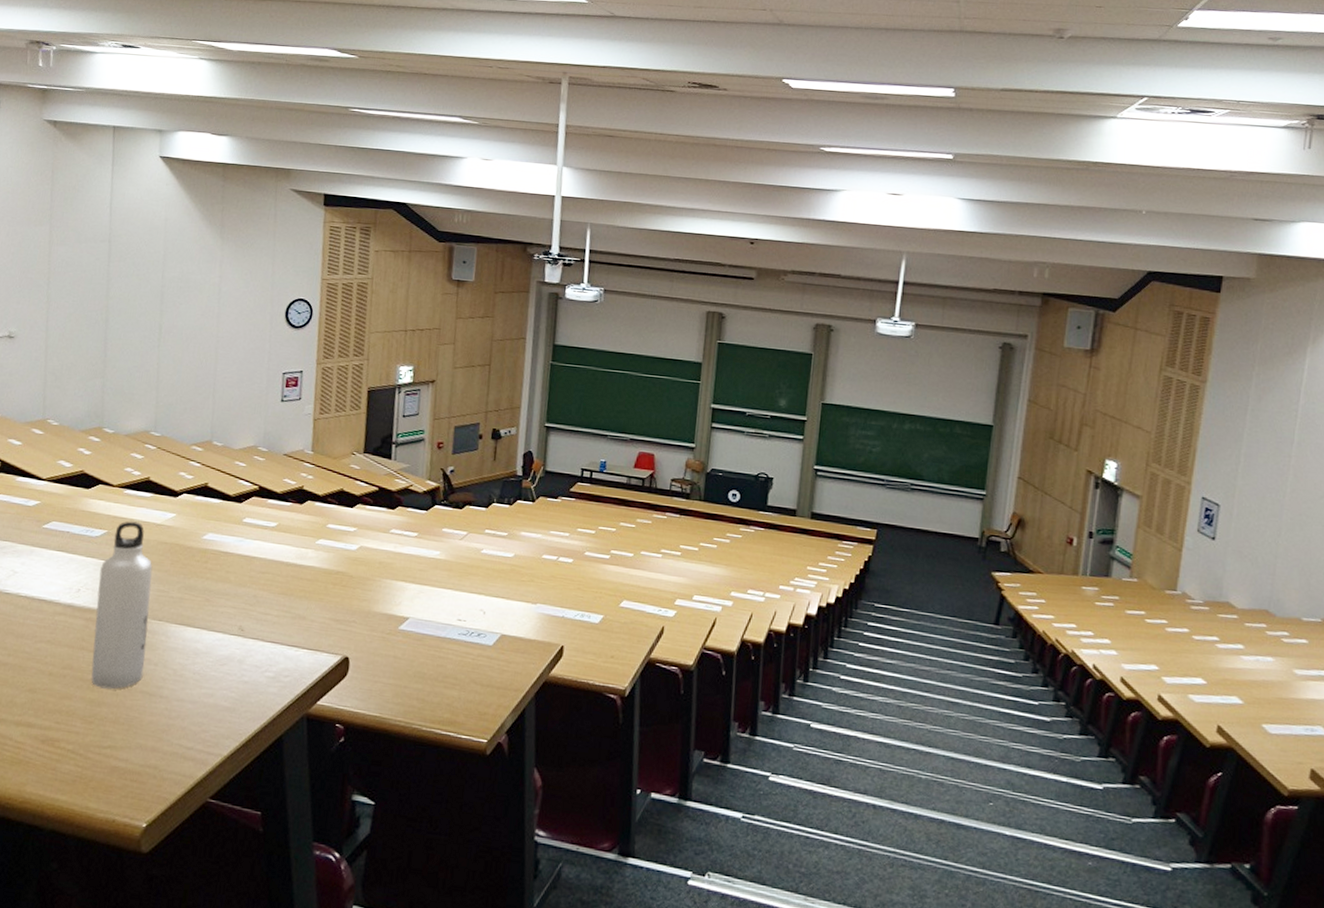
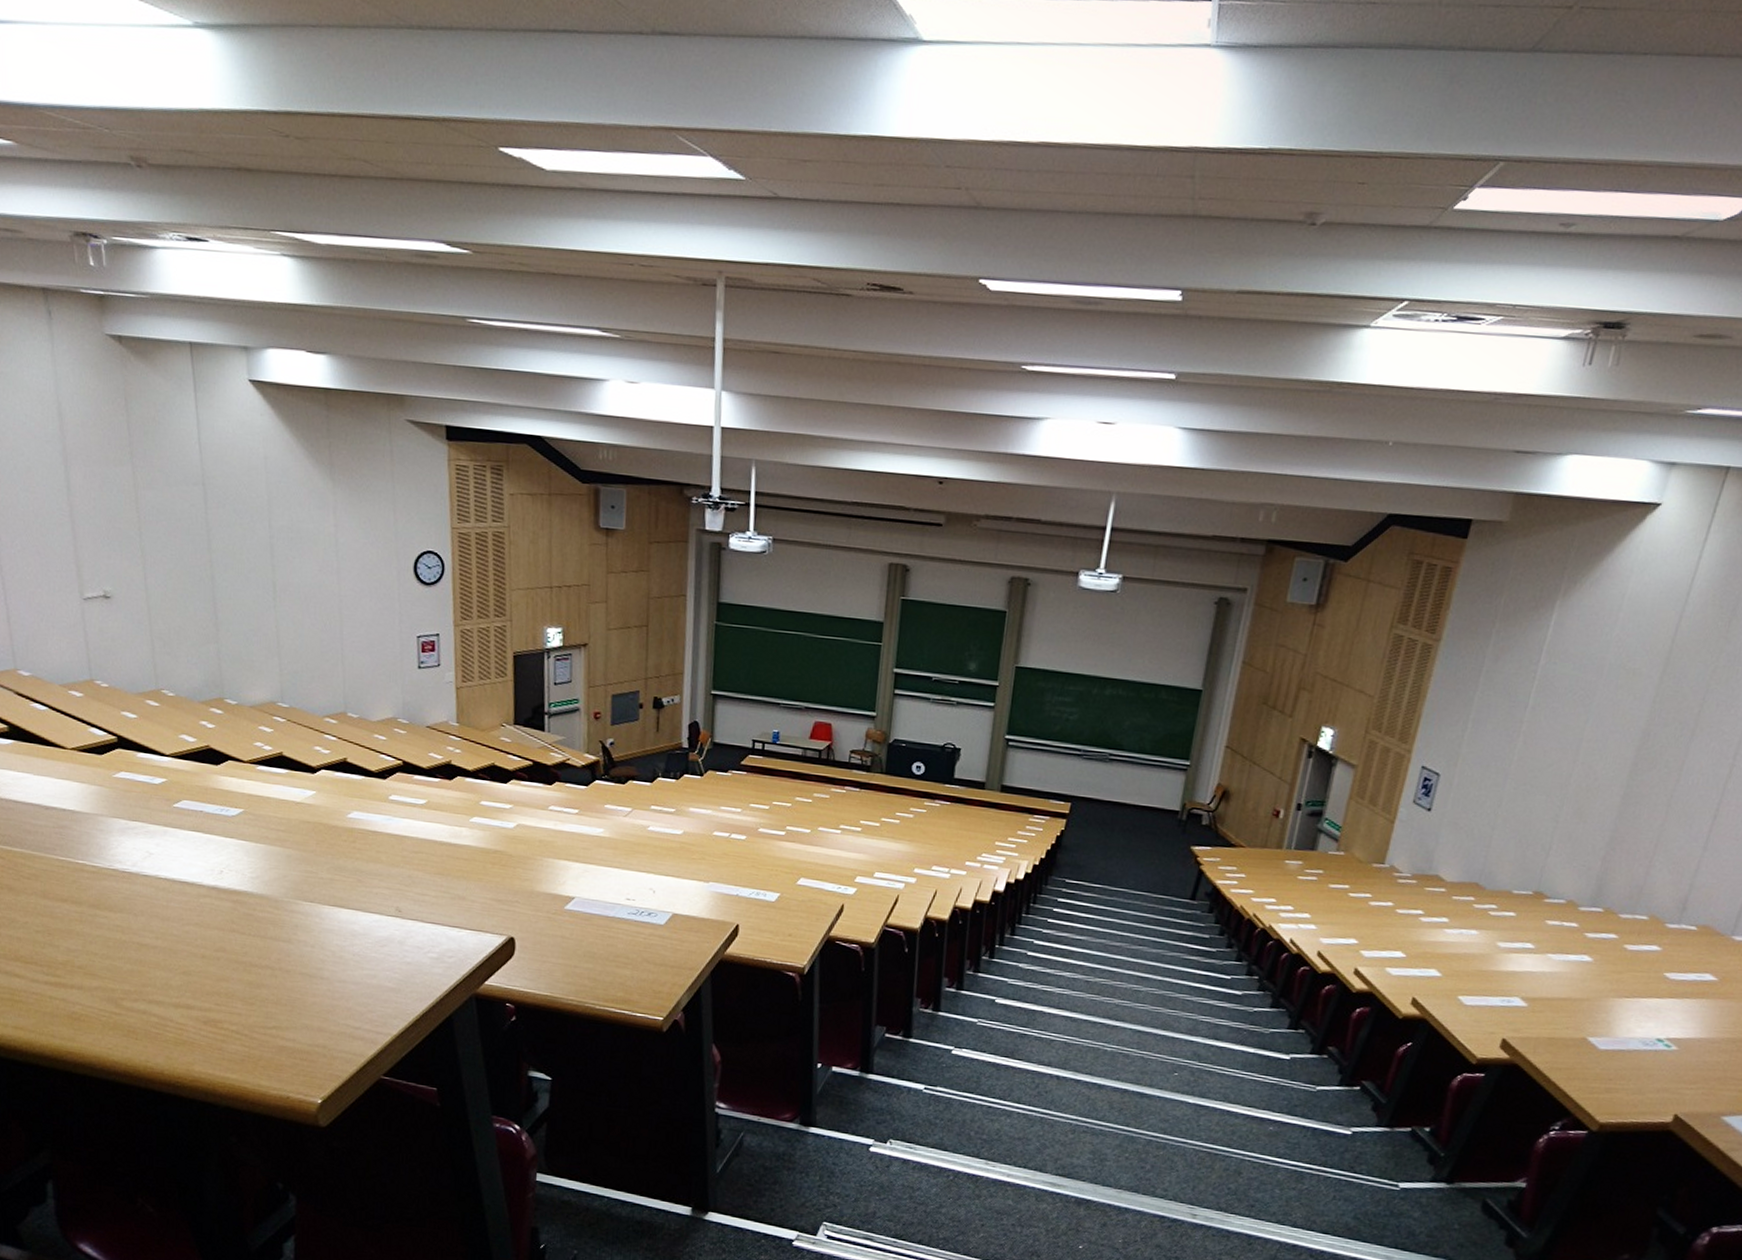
water bottle: present [91,521,153,689] -> none [241,799,301,971]

